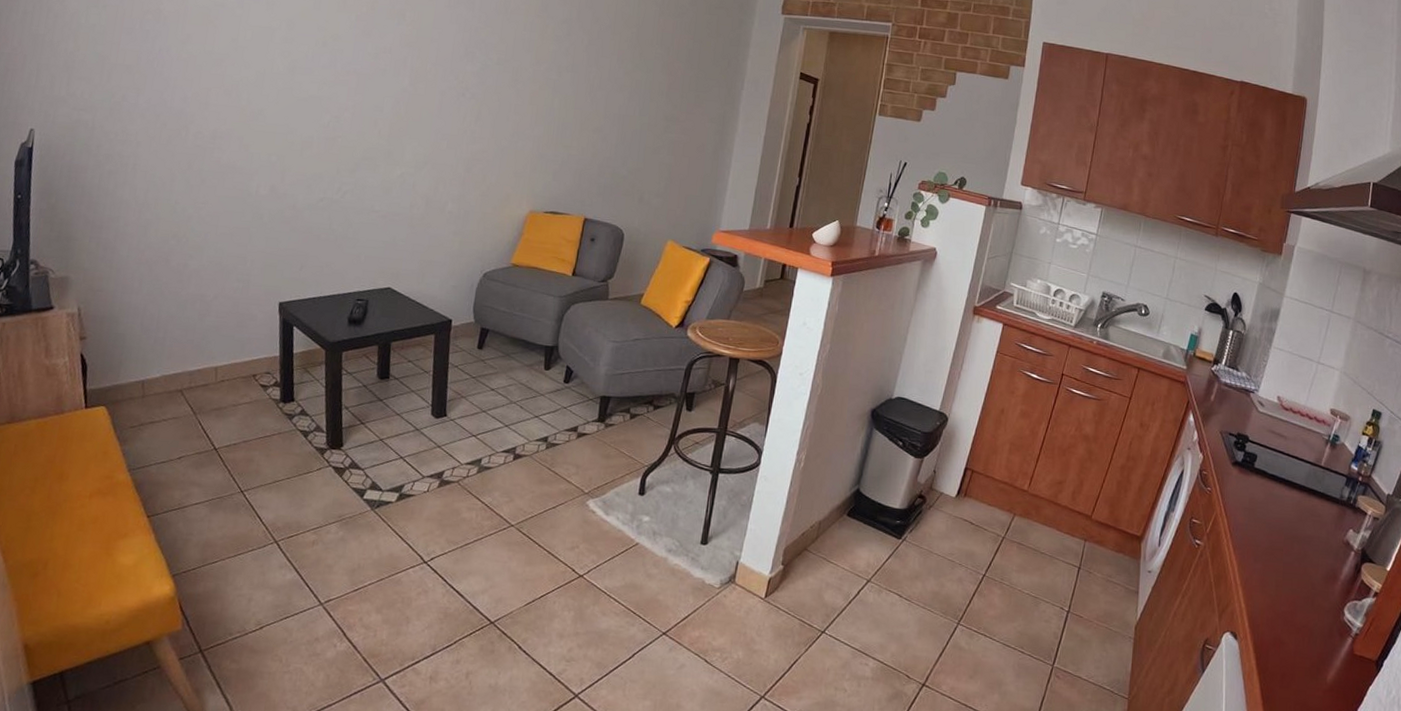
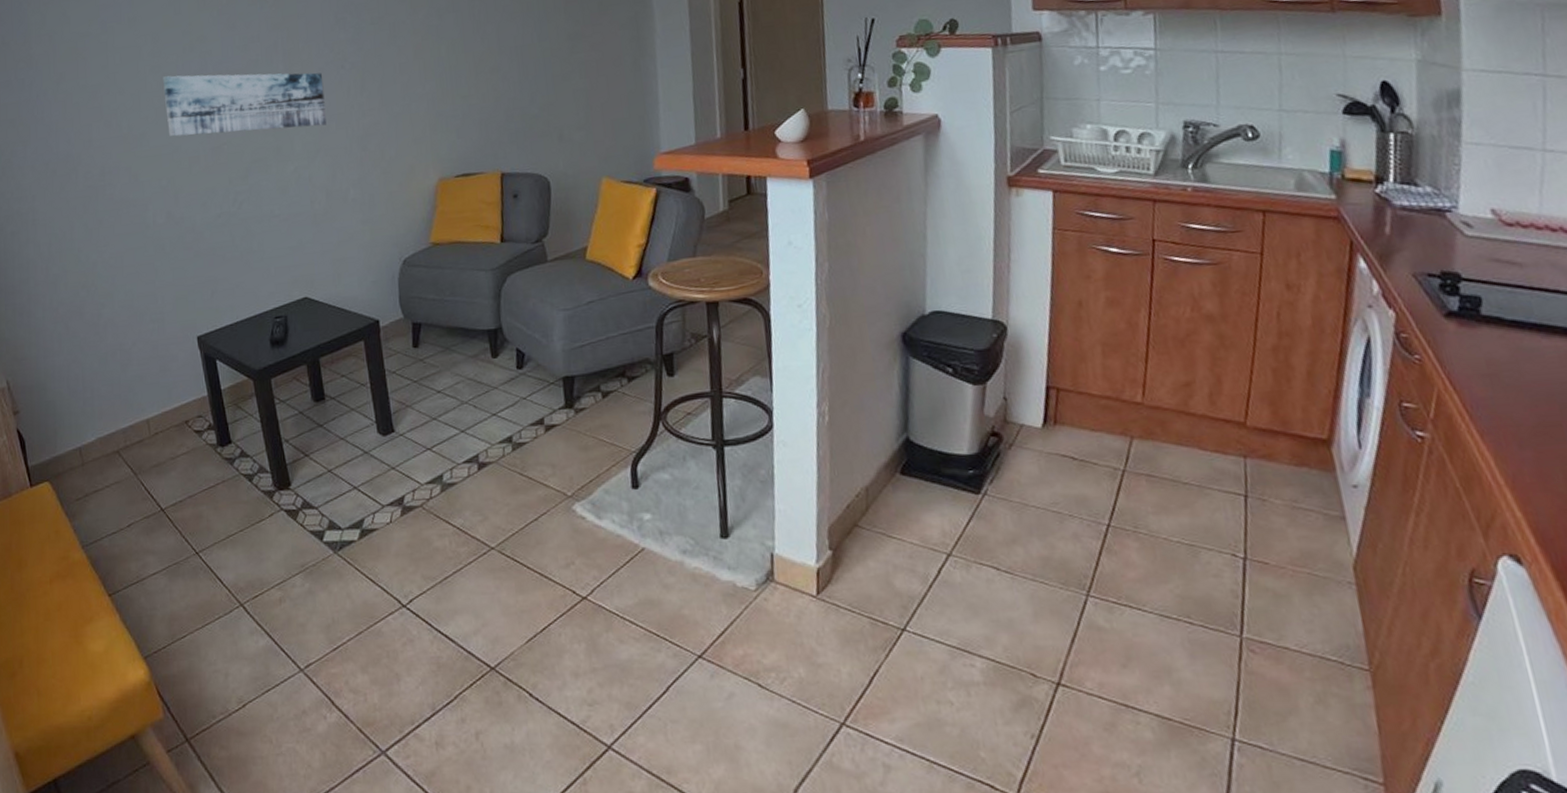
wall art: none [286,62,444,142] -> present [163,72,326,137]

